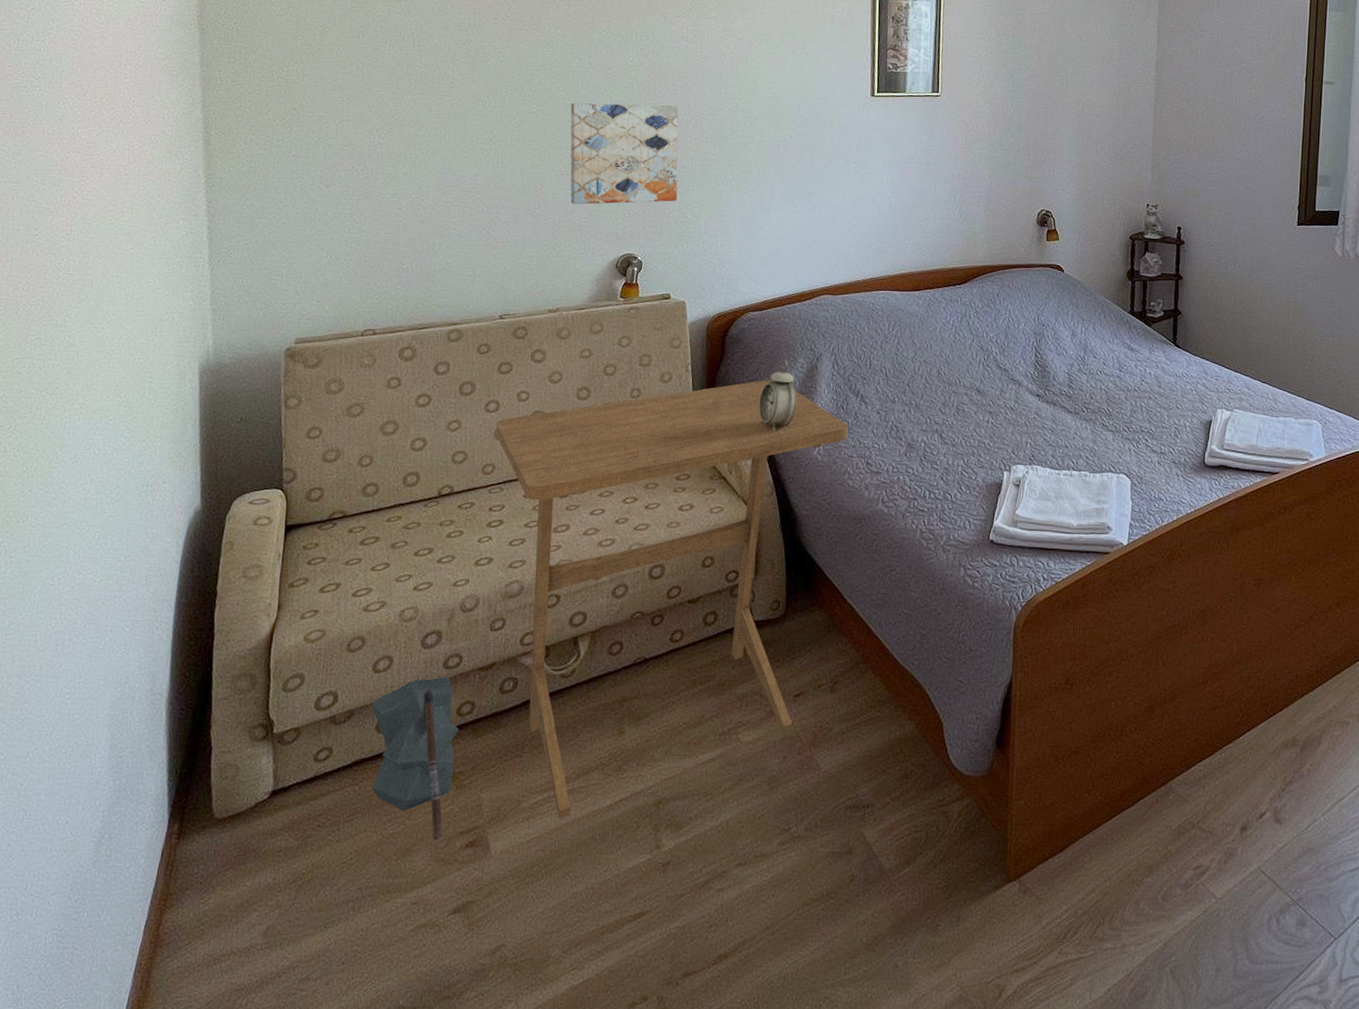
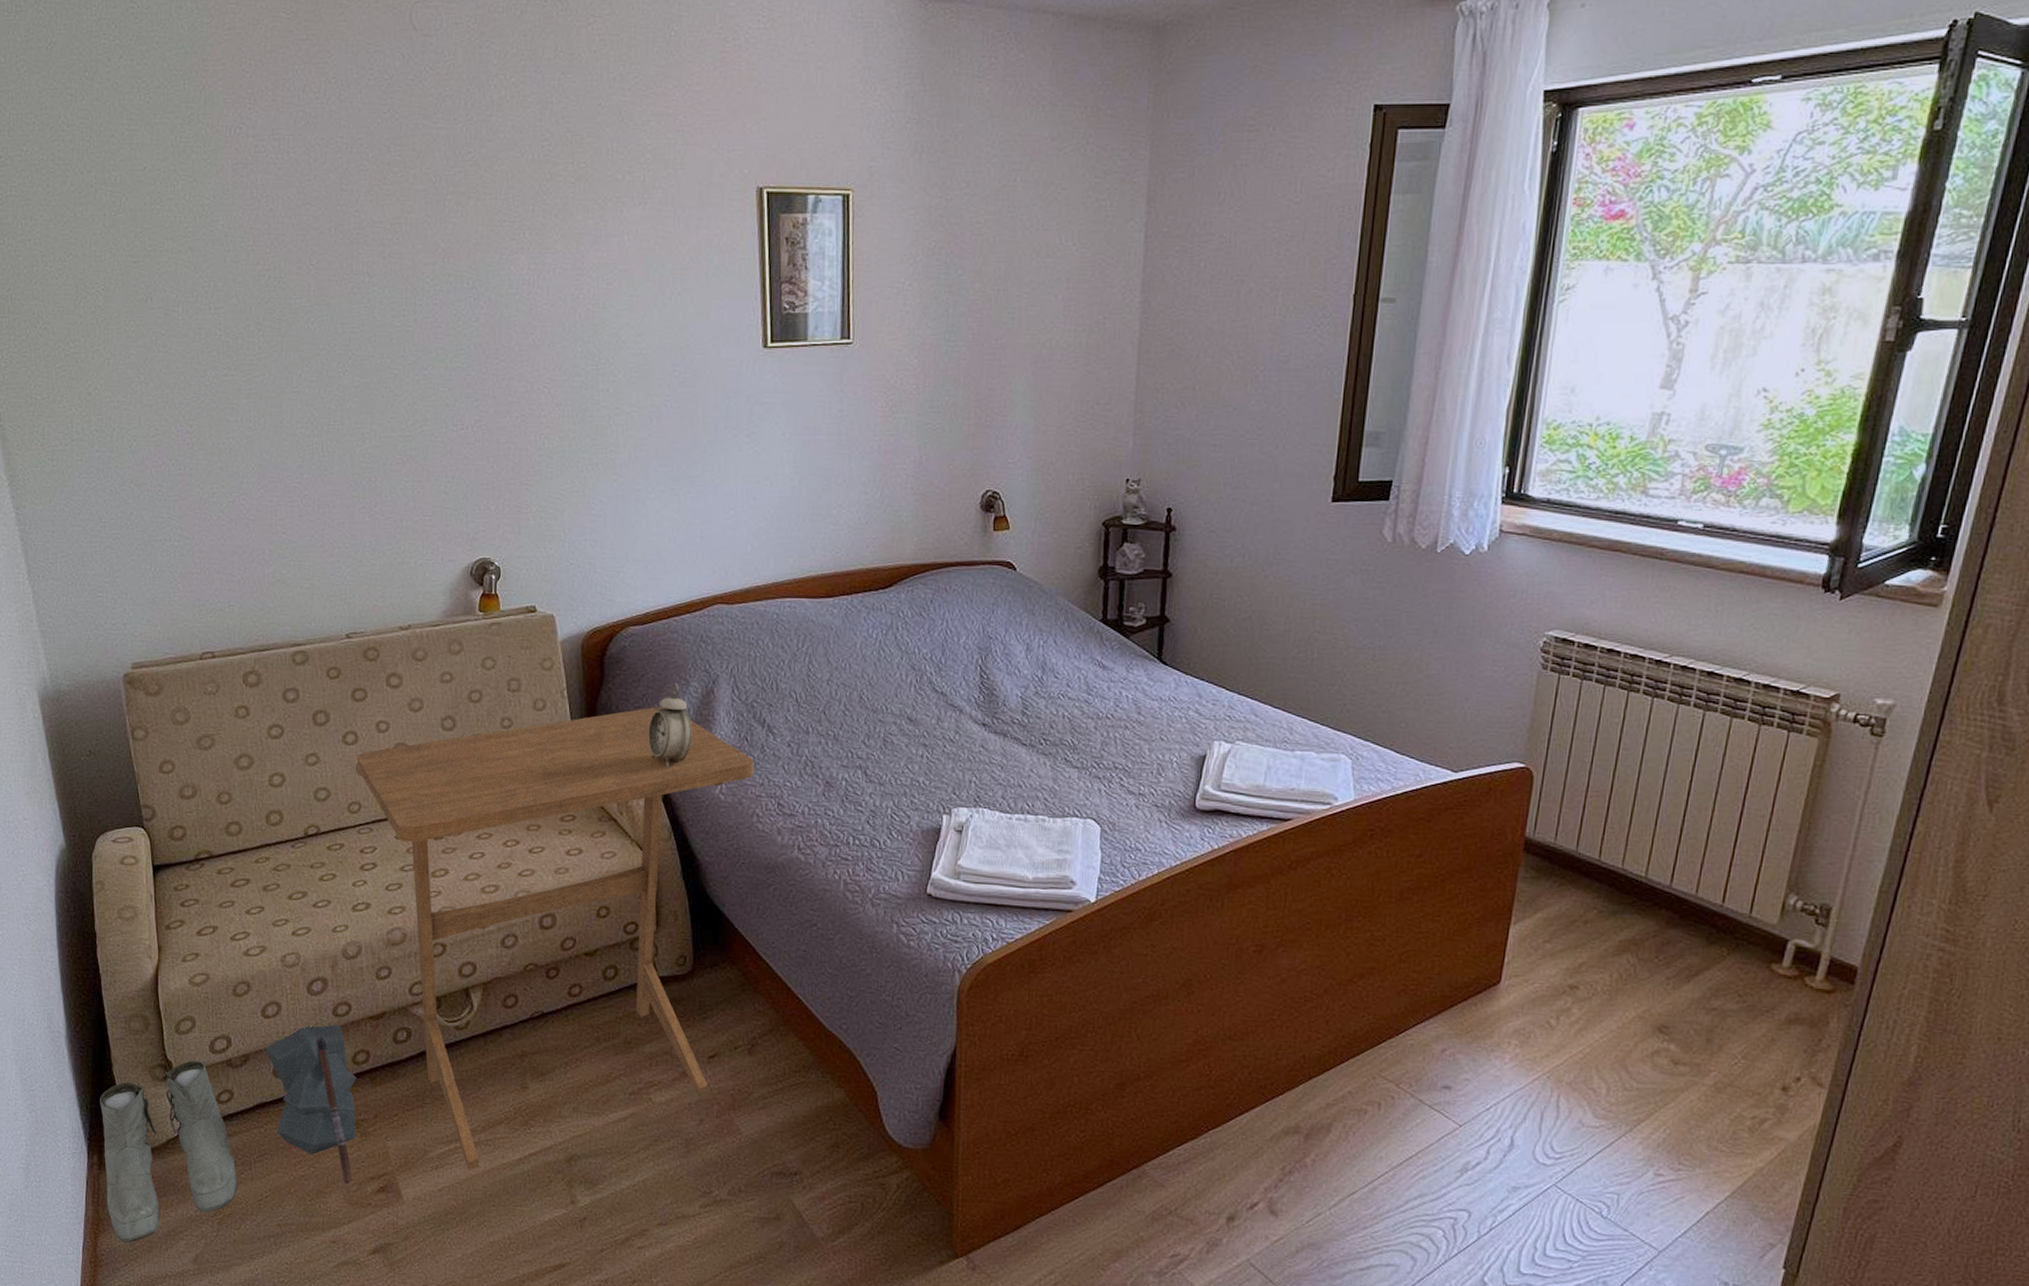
boots: none [179,719,324,918] -> present [100,1060,237,1243]
wall art: present [570,102,678,205] -> none [399,371,534,501]

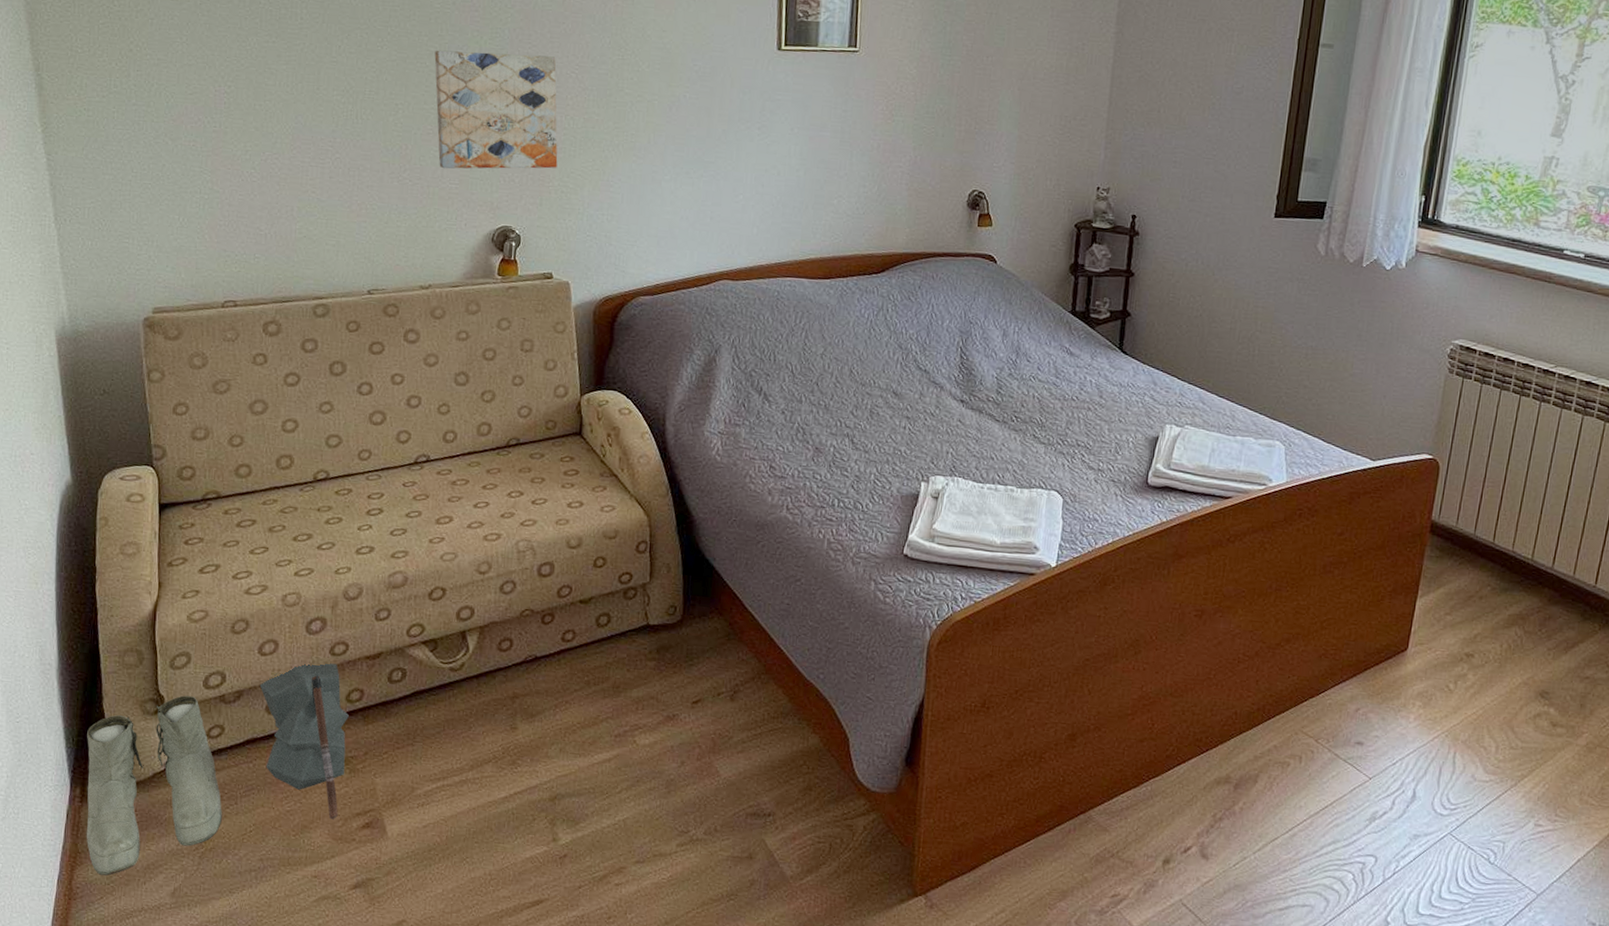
side table: present [357,706,754,1170] -> none [370,371,750,808]
wall art: none [399,371,534,501] -> present [434,50,558,169]
alarm clock: present [648,683,693,769] -> none [651,351,694,430]

